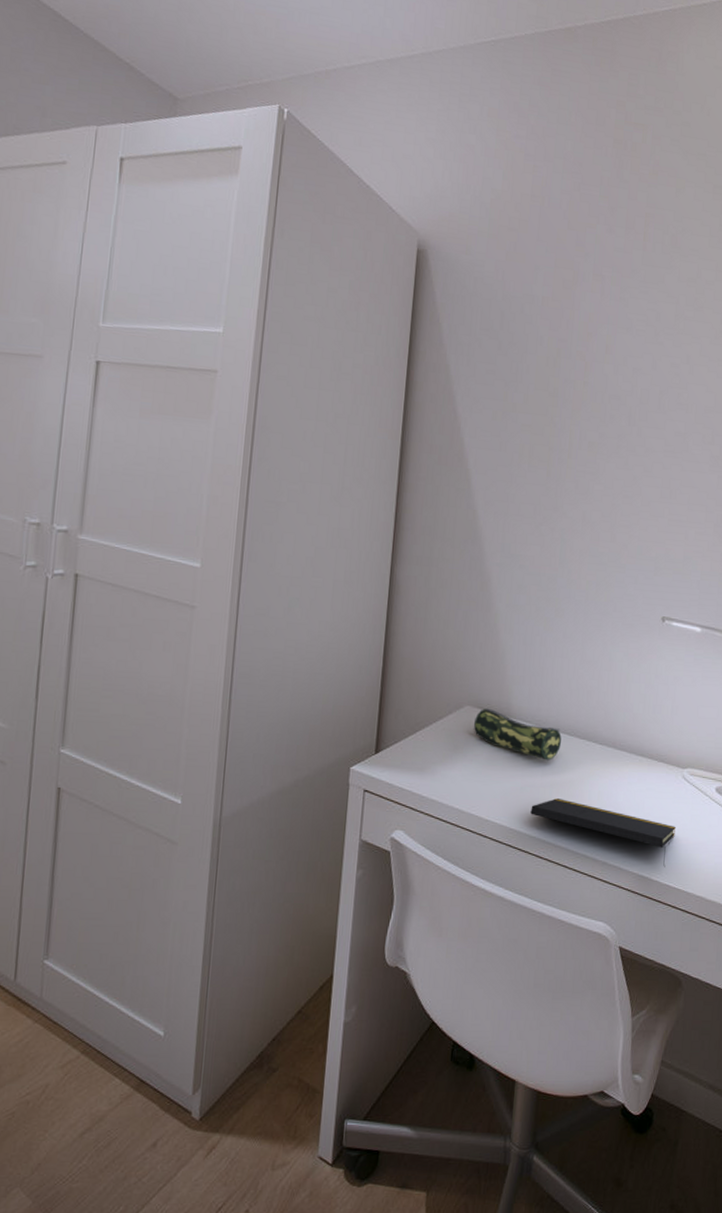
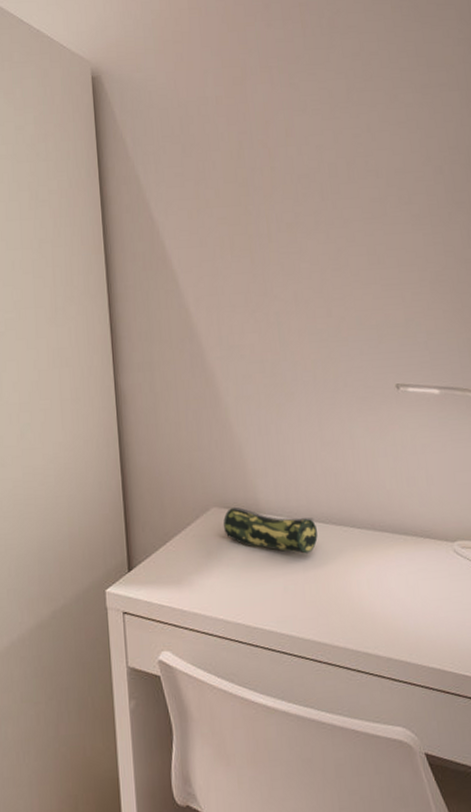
notepad: present [530,798,676,867] -> none [299,593,460,655]

